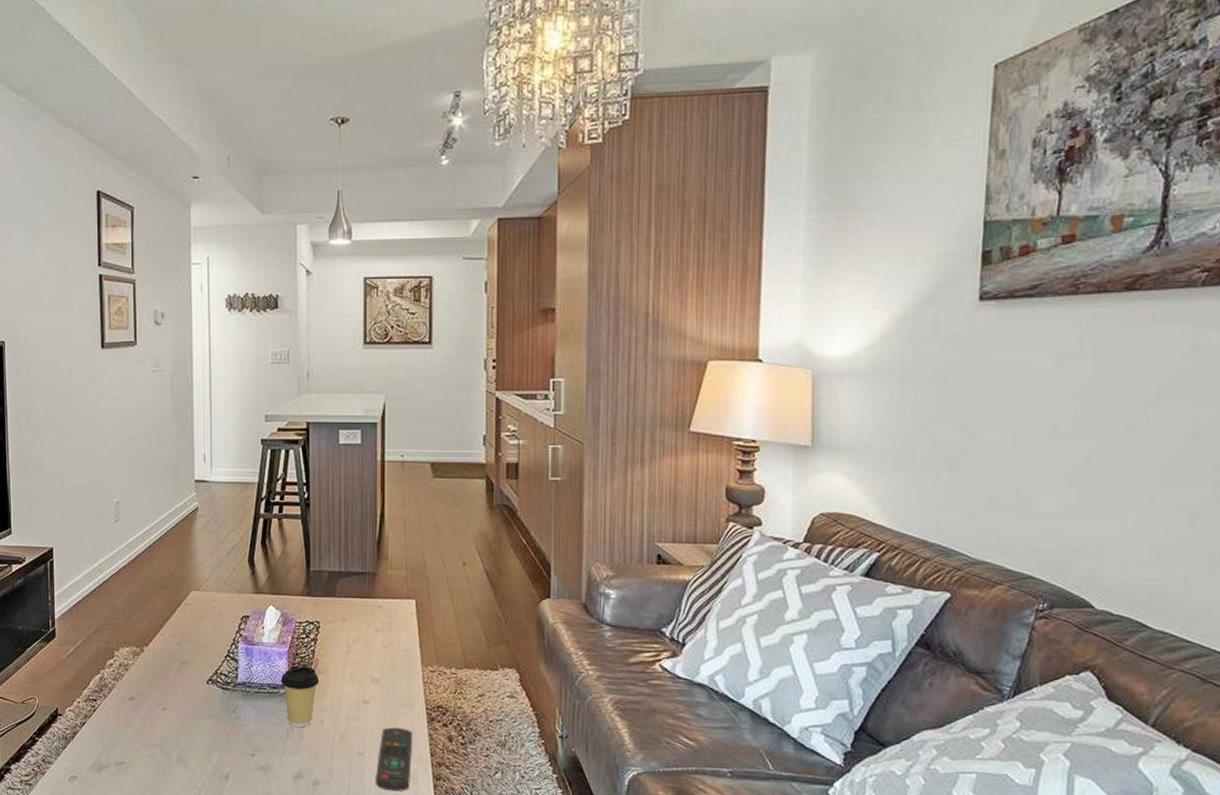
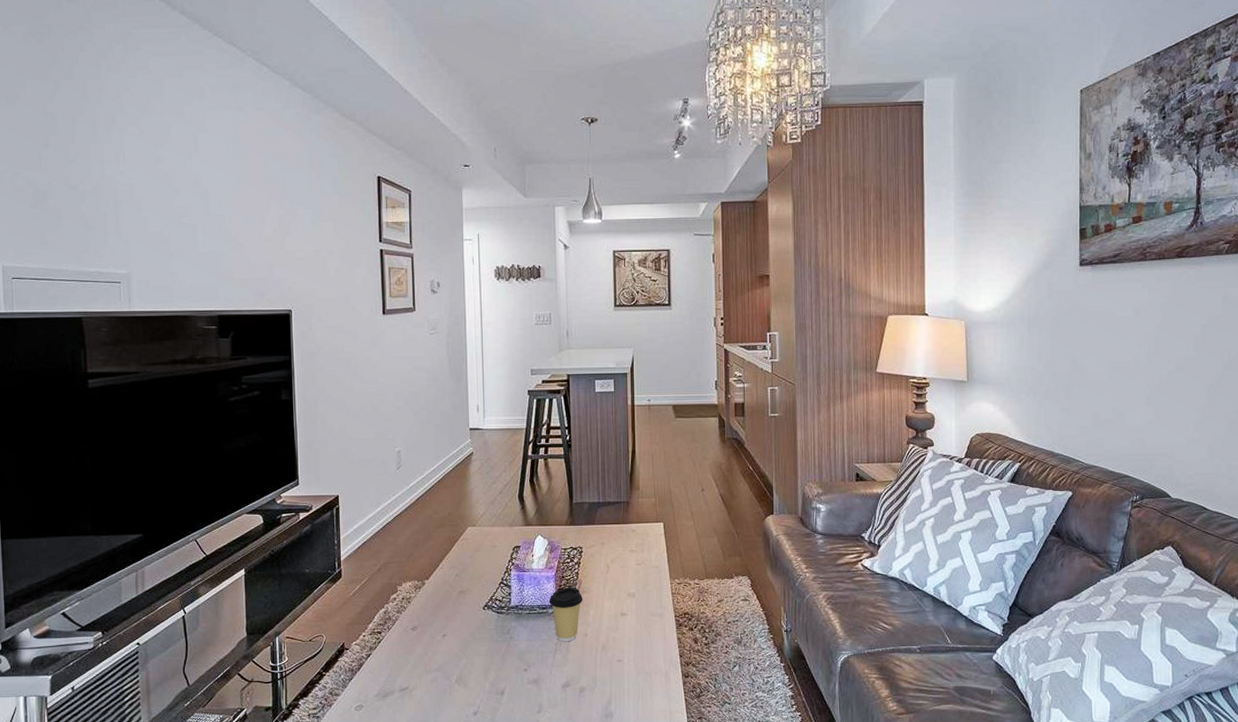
remote control: present [376,727,413,792] -> none [634,635,665,691]

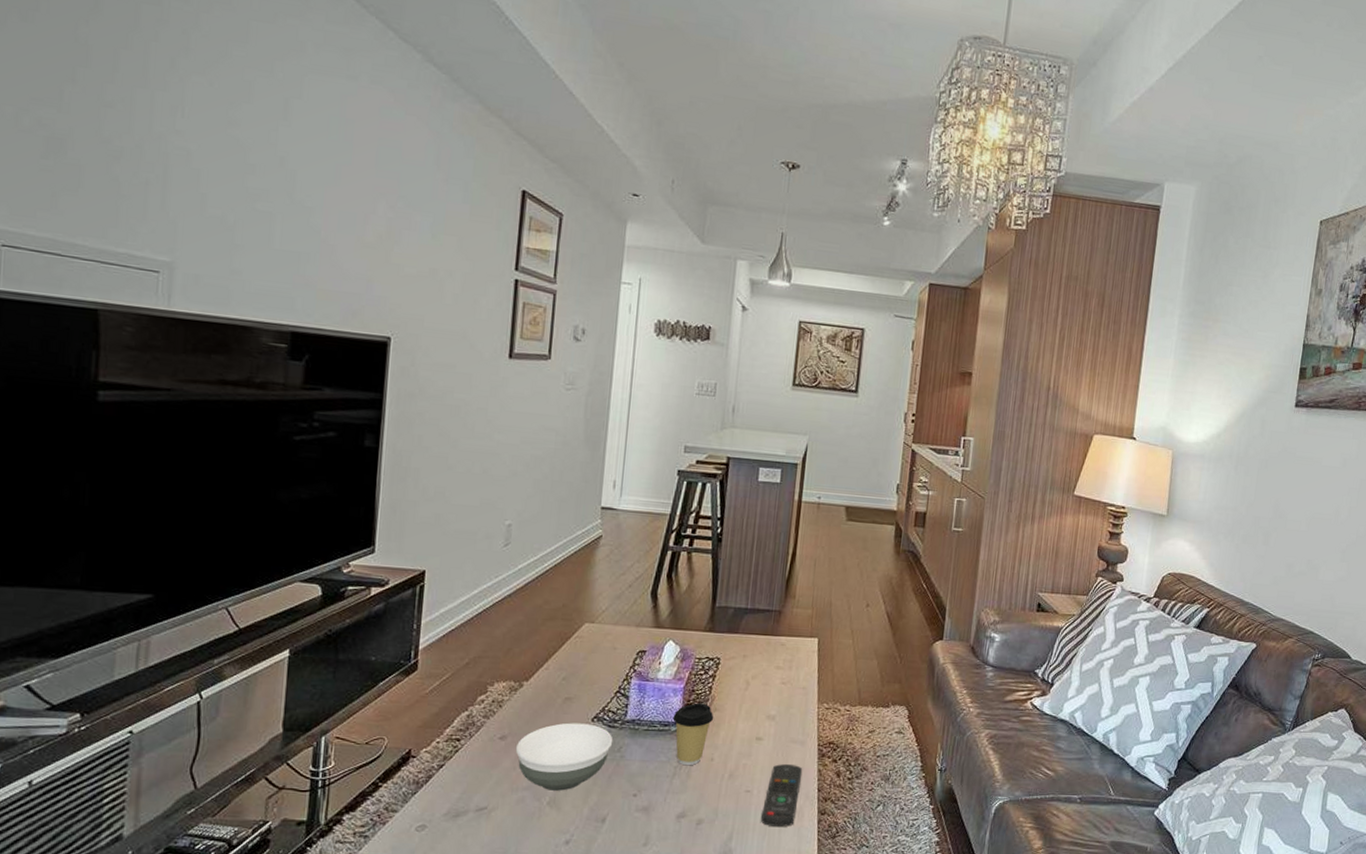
bowl: none [425,612,503,670] -> present [515,722,613,791]
remote control: none [634,635,665,691] -> present [761,764,803,828]

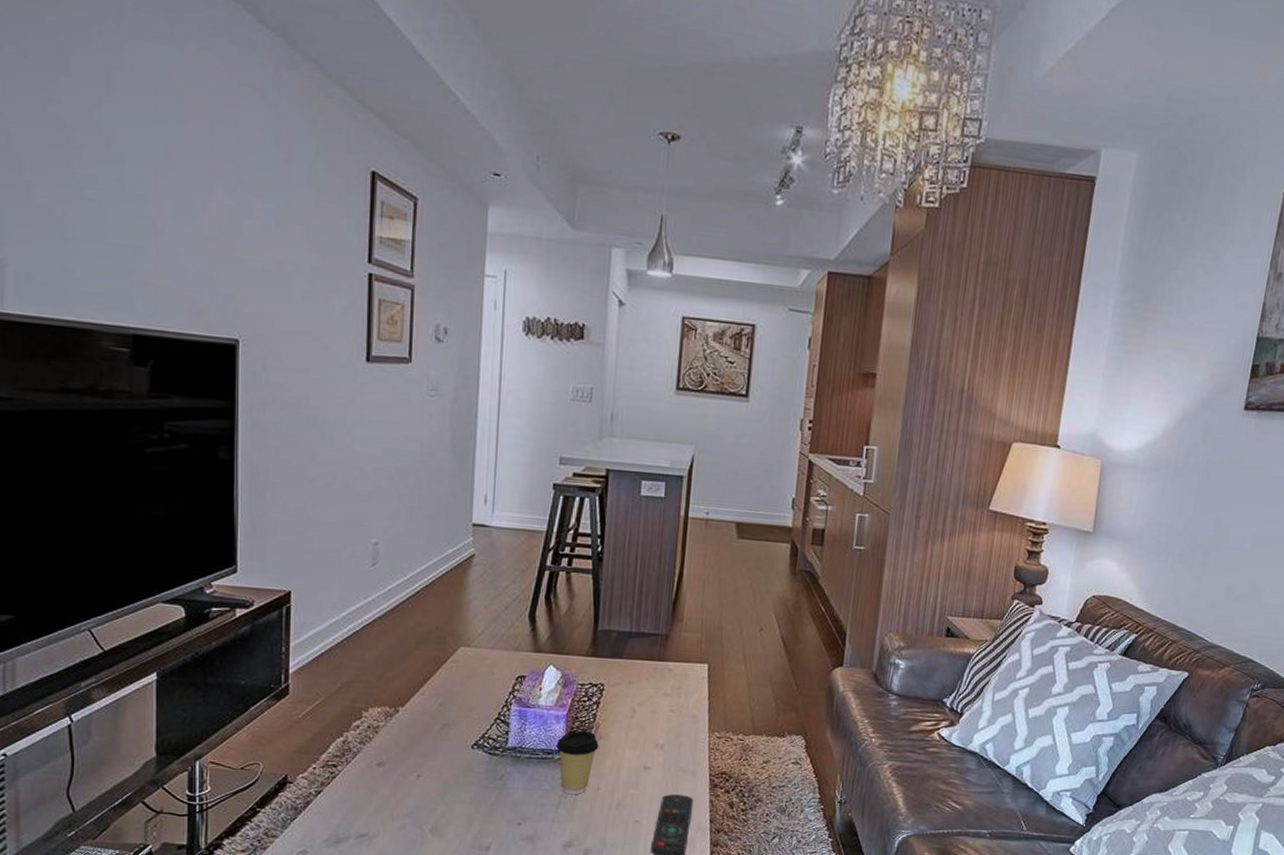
bowl: present [515,722,613,791] -> none [394,749,495,819]

